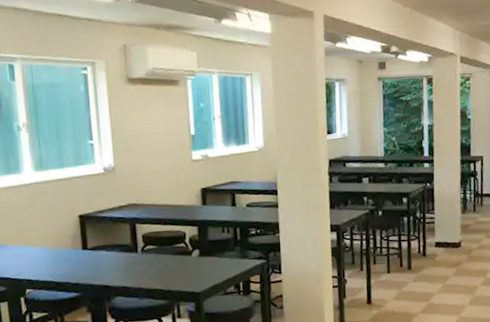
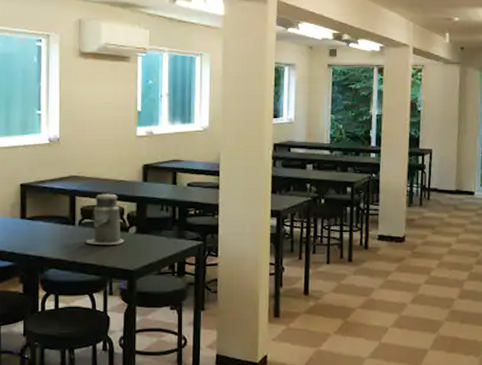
canister: none [150,215,189,270] -> present [86,190,125,246]

